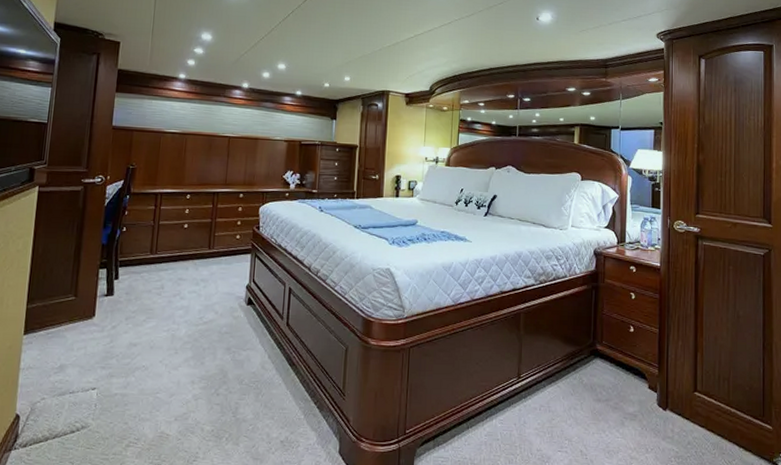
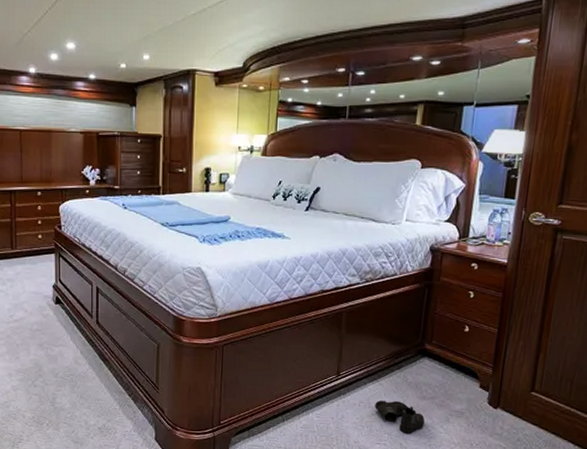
boots: none [554,404,601,439] -> present [375,400,425,433]

